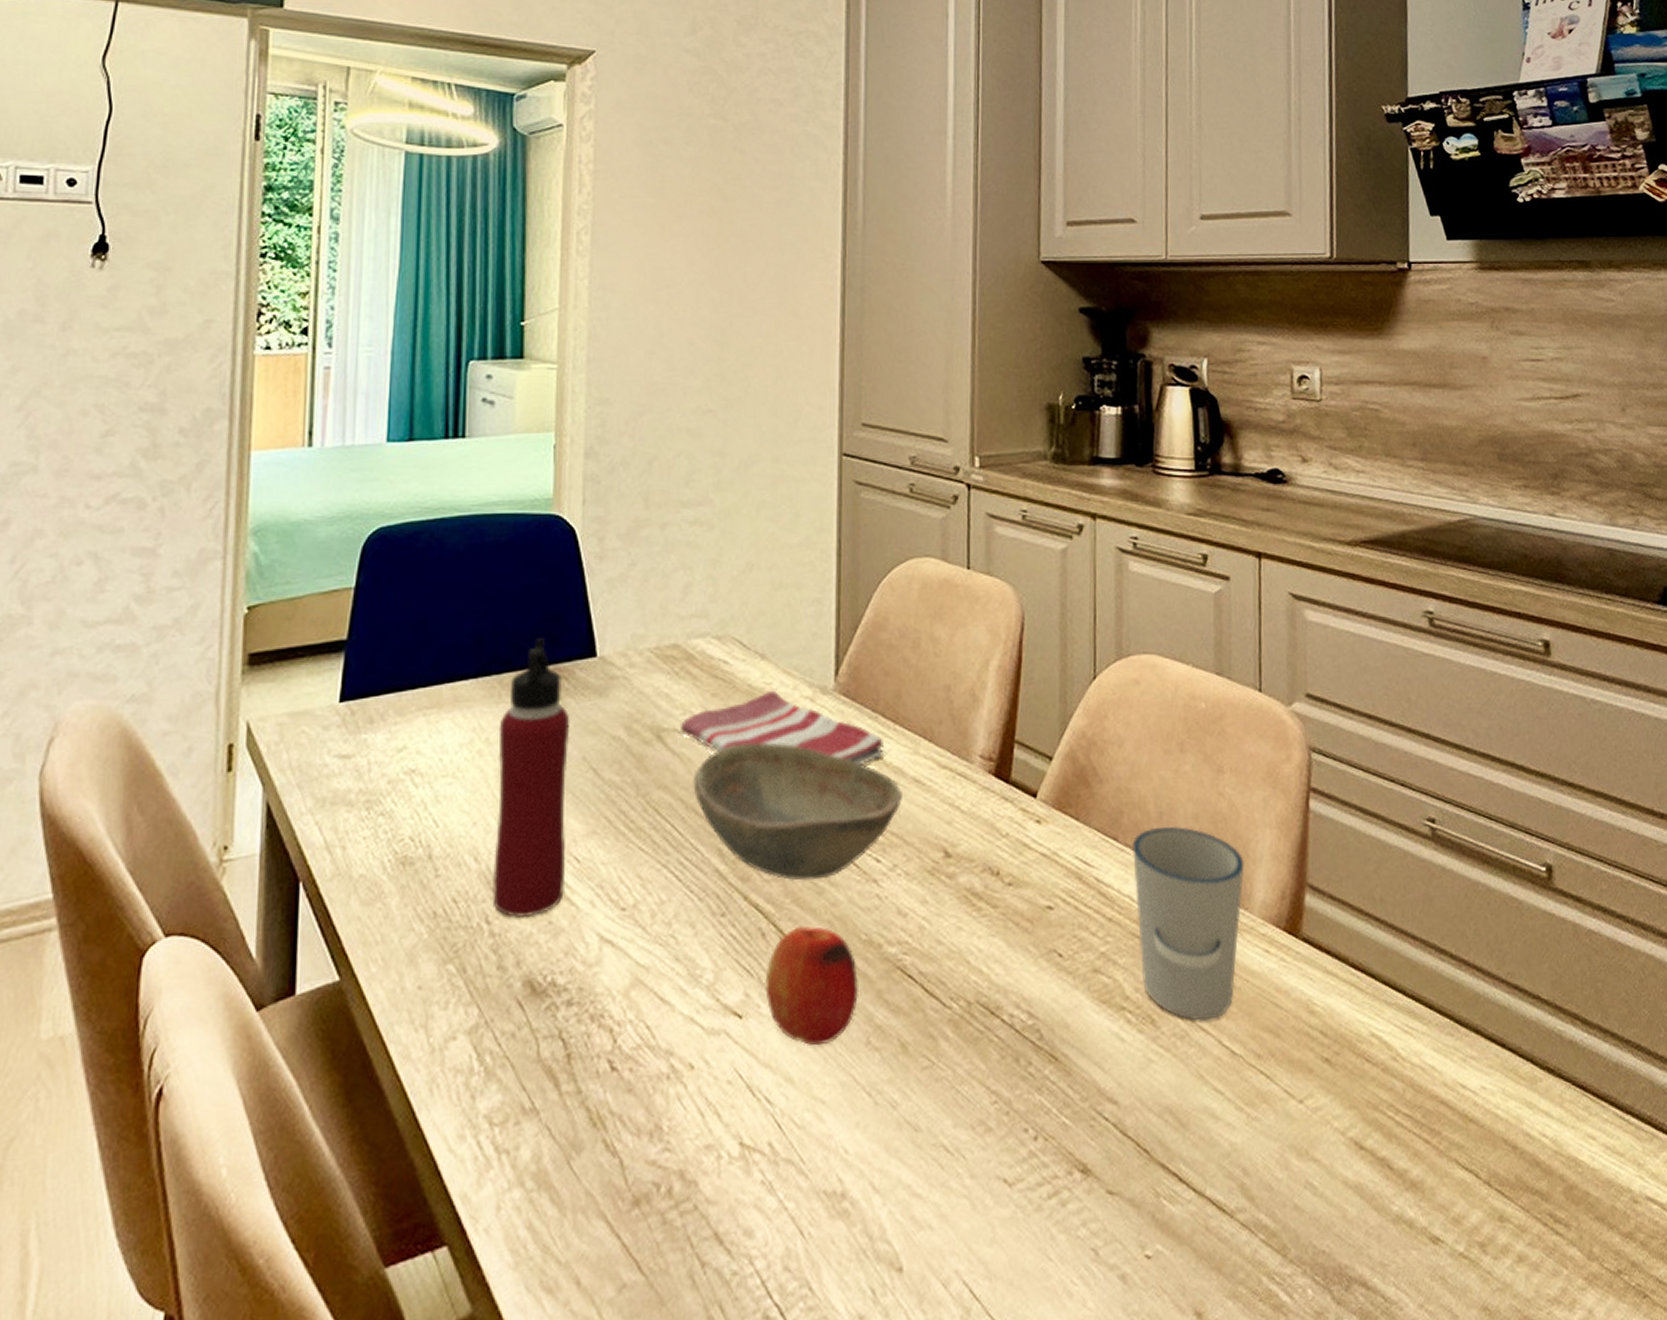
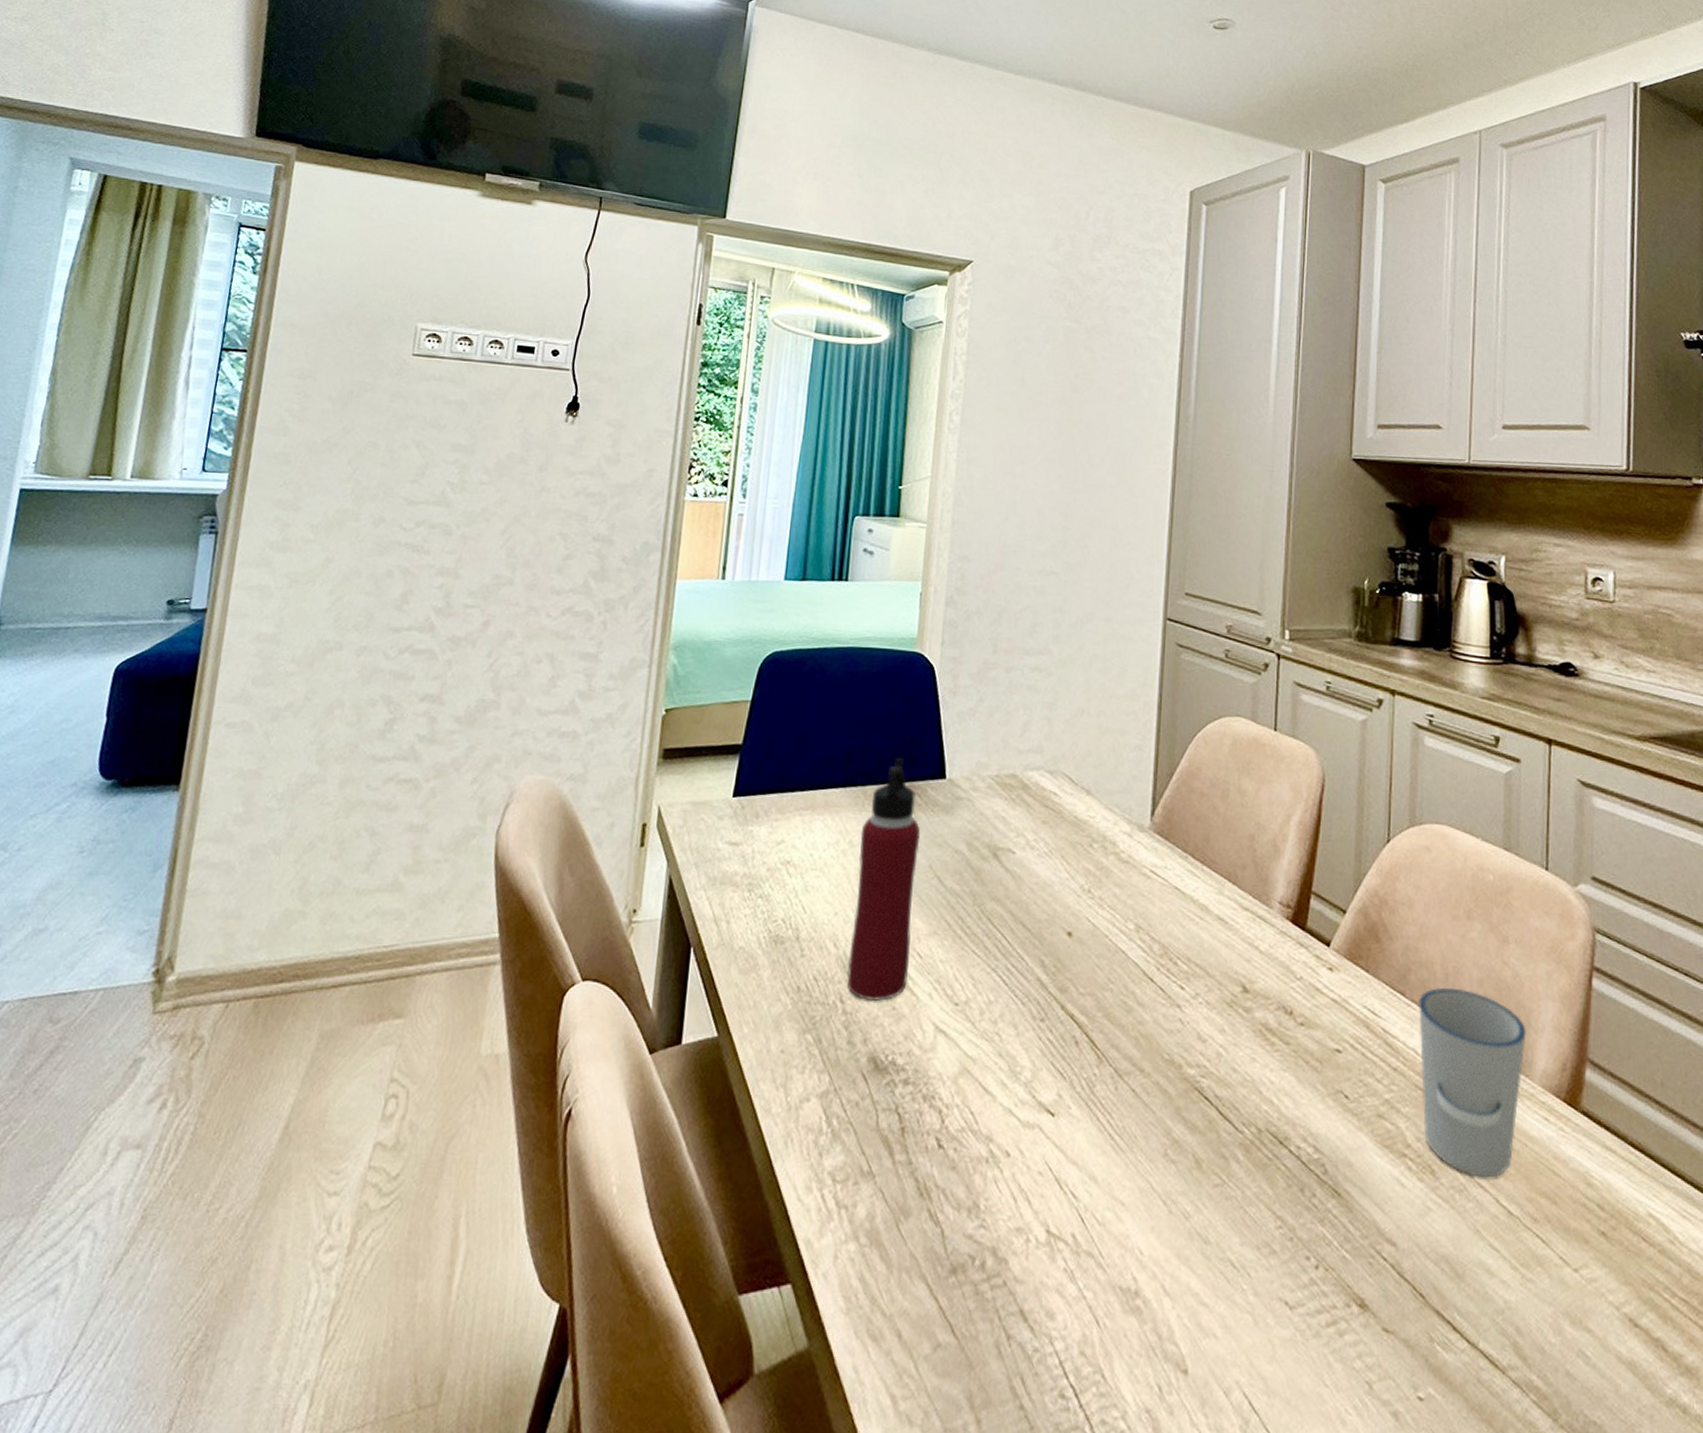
dish towel: present [681,690,884,765] -> none [1014,823,1192,898]
bowl: present [693,742,904,881] -> none [1022,868,1208,999]
fruit: present [765,925,860,1045] -> none [1076,1039,1160,1150]

